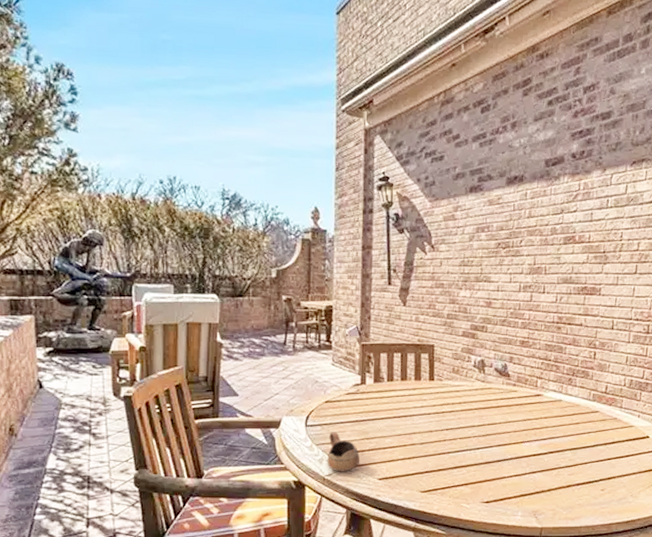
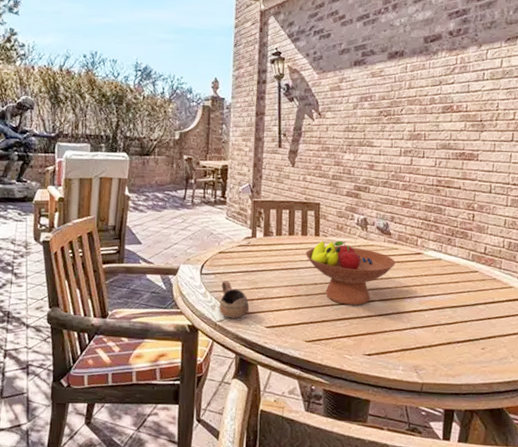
fruit bowl: none [420,384,515,452] -> present [306,240,396,305]

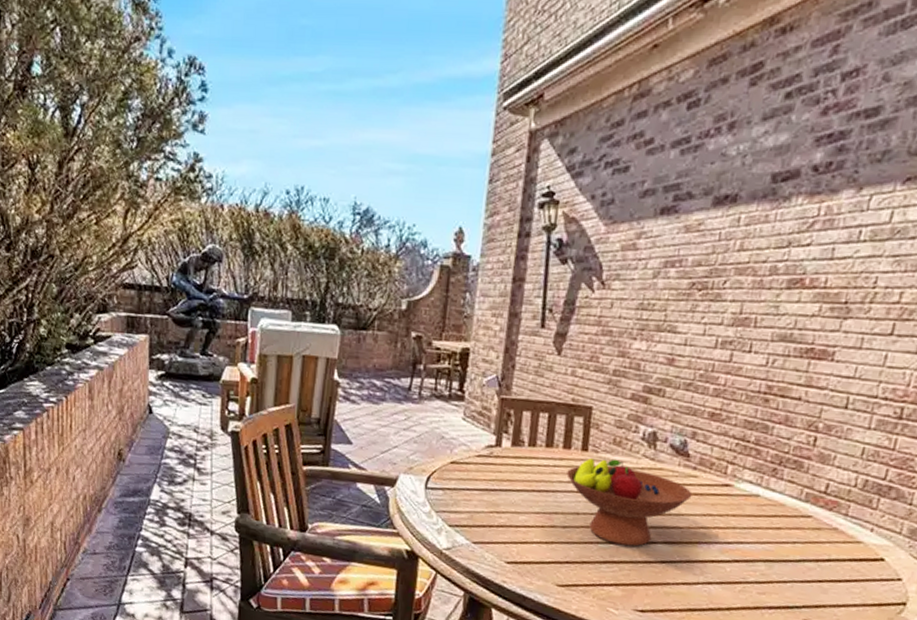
cup: present [219,280,250,319] -> none [446,499,487,548]

